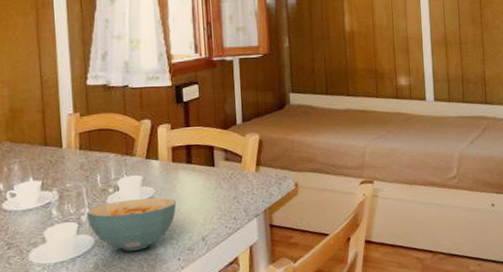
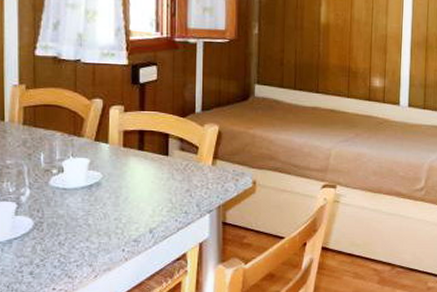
cereal bowl: present [86,197,177,251] -> none [27,183,125,237]

